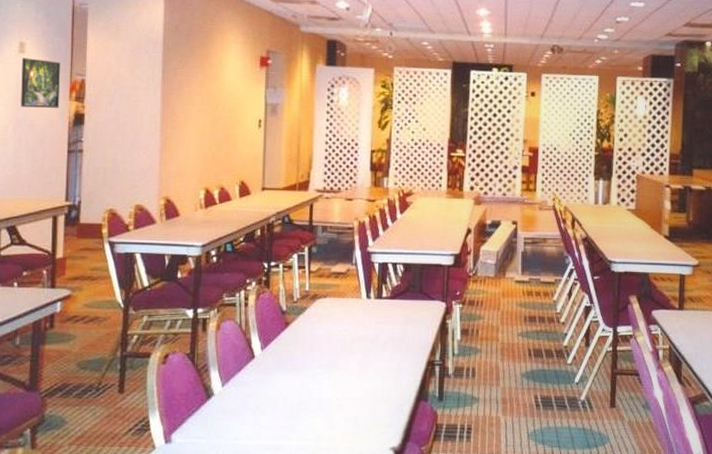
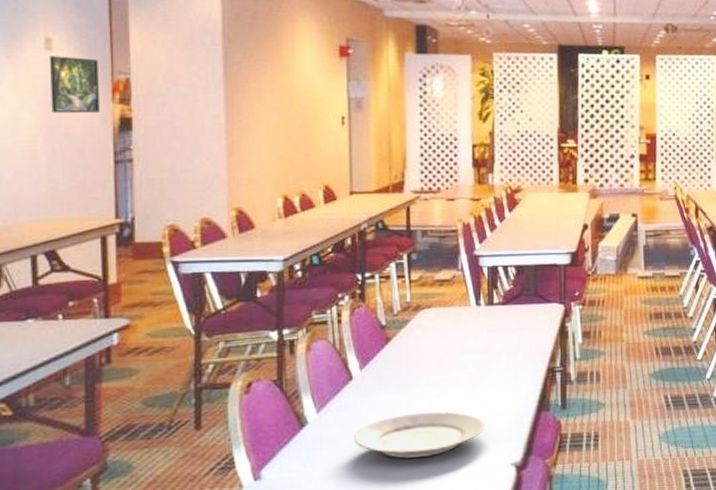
plate: none [253,393,369,434] -> present [354,412,486,459]

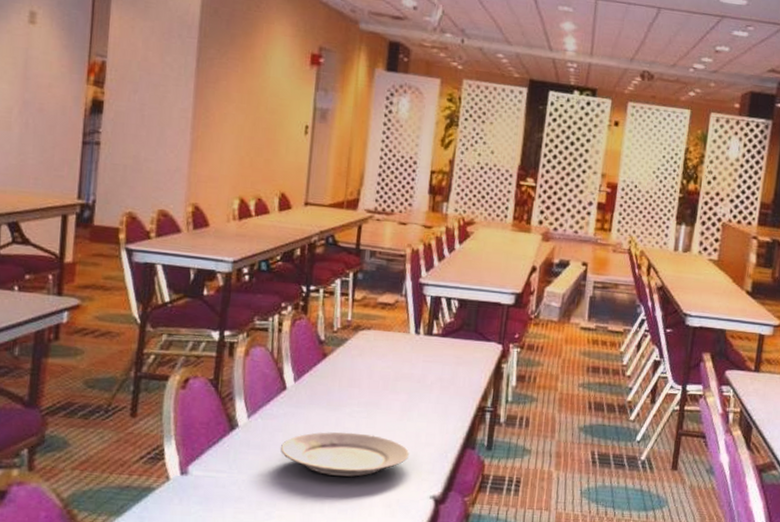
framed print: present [50,56,101,113] -> none [28,30,77,92]

